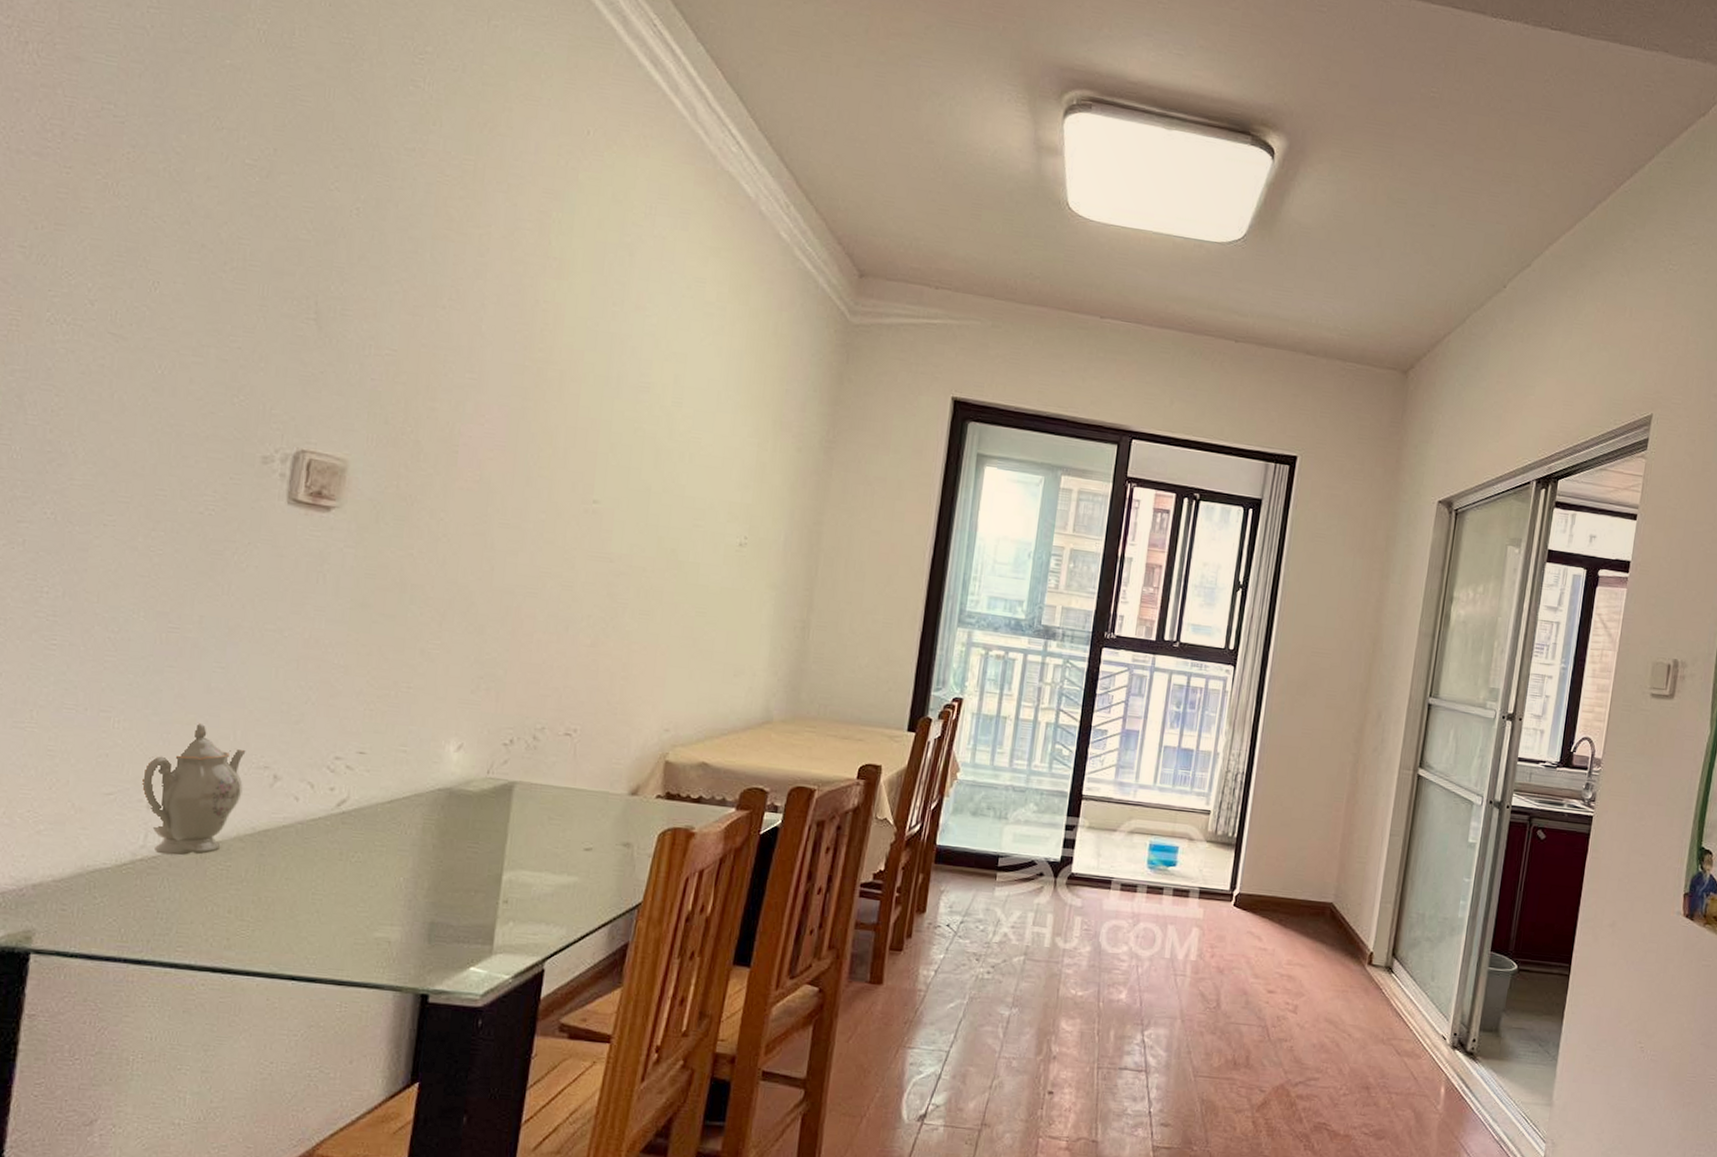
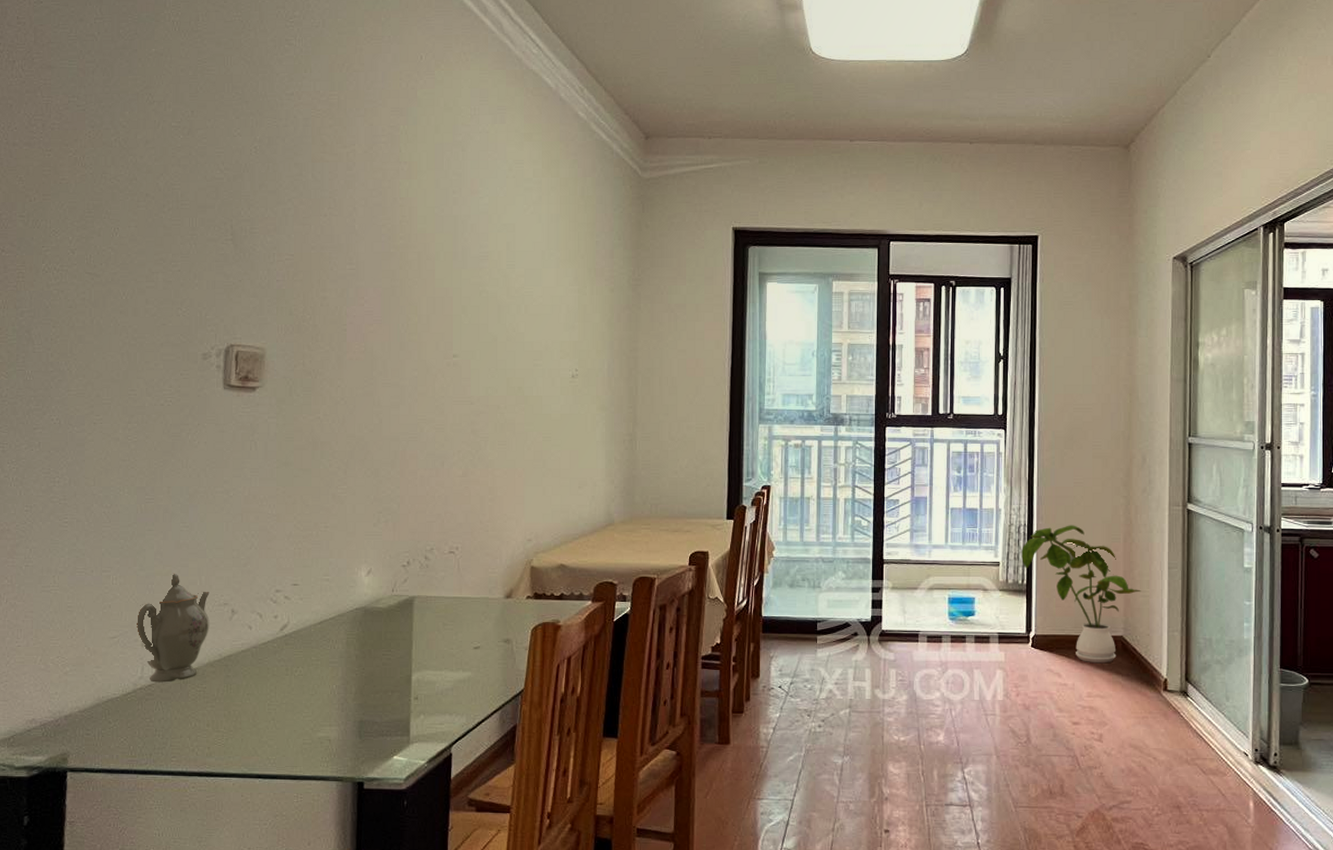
house plant: none [1235,778,1358,931] -> present [1021,525,1141,664]

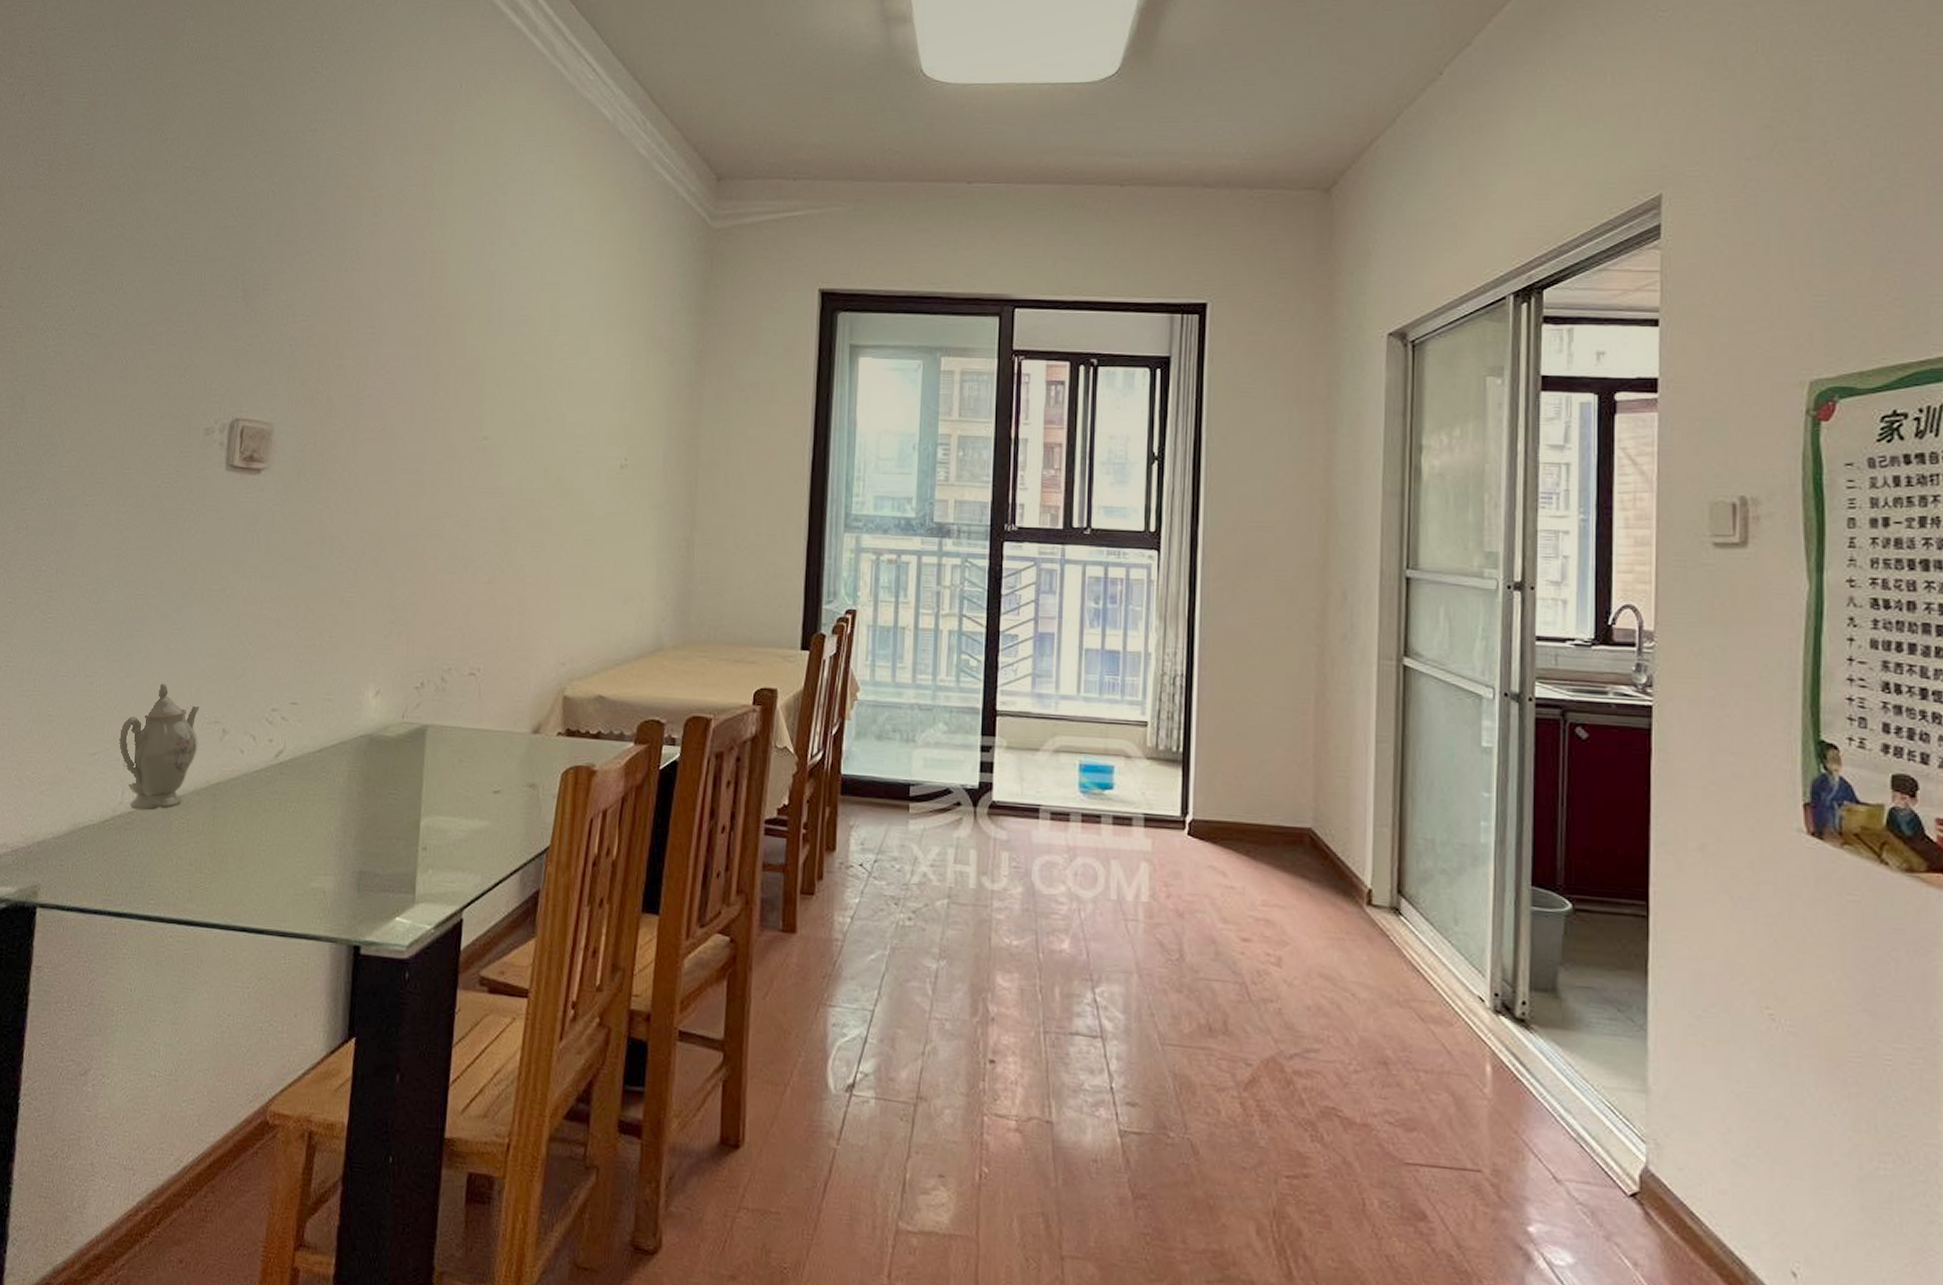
house plant: present [1021,525,1141,664] -> none [1177,678,1338,863]

